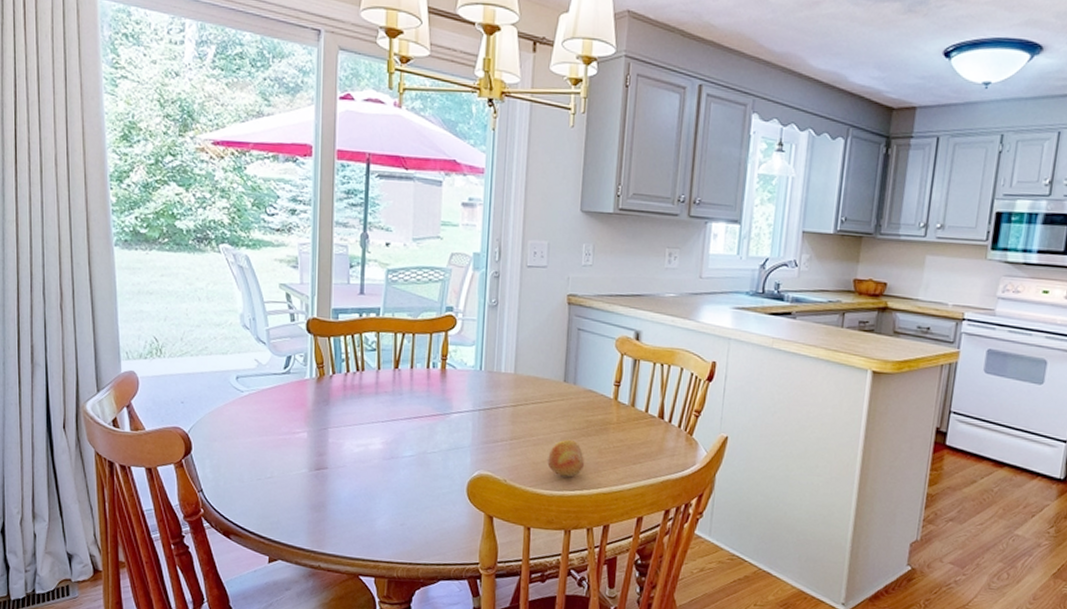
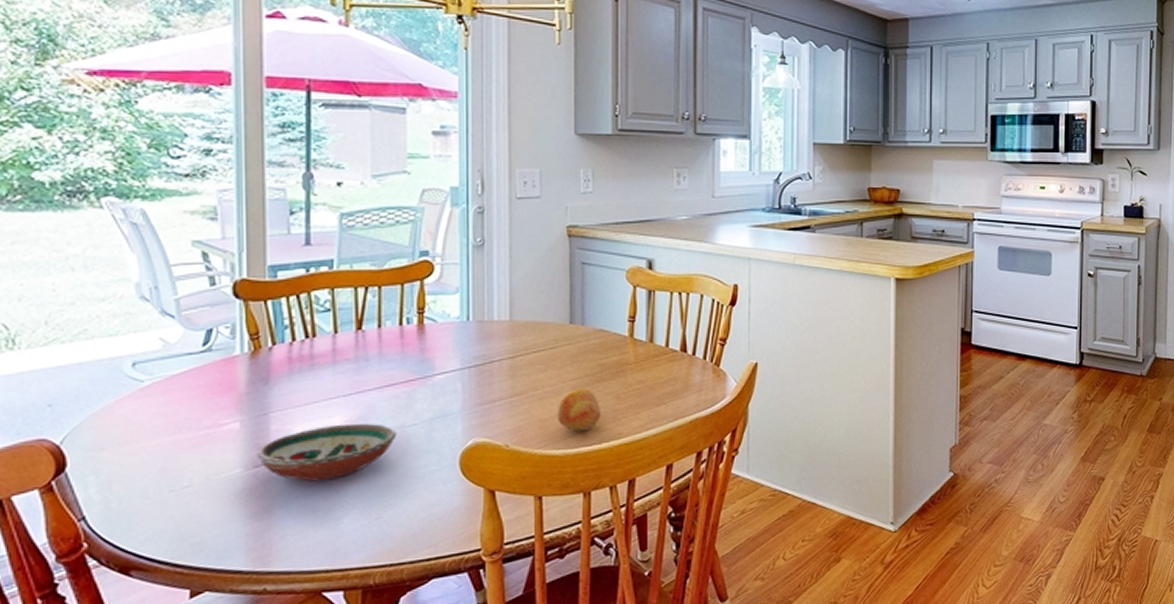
decorative bowl: none [318,444,420,488] -> present [257,423,396,482]

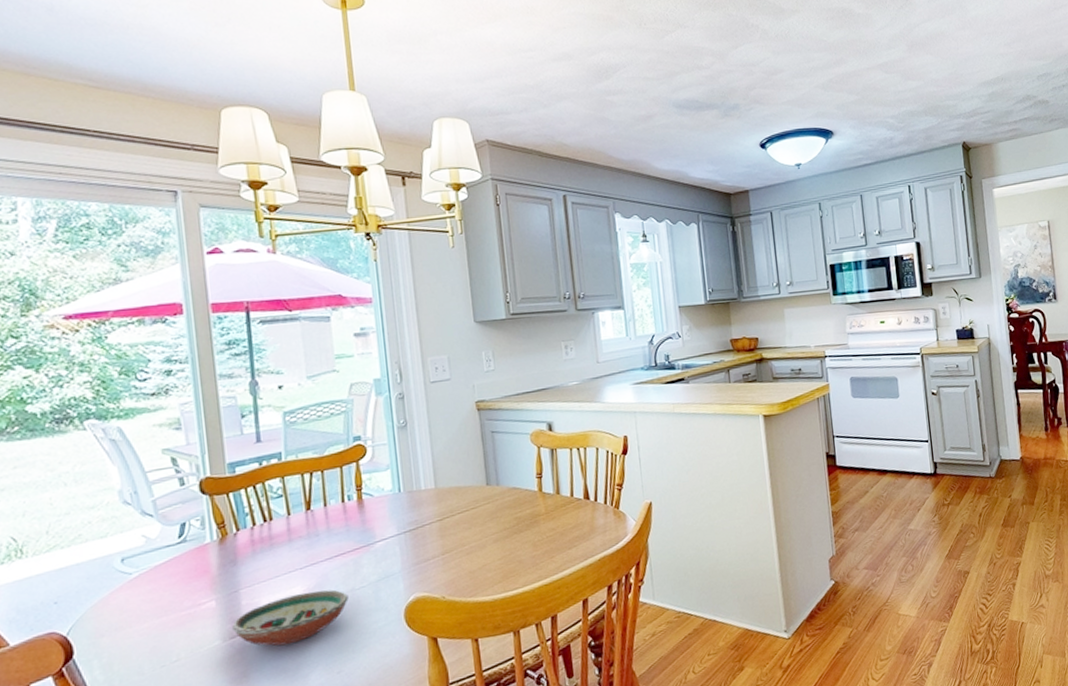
fruit: present [557,387,600,432] -> none [483,539,521,579]

